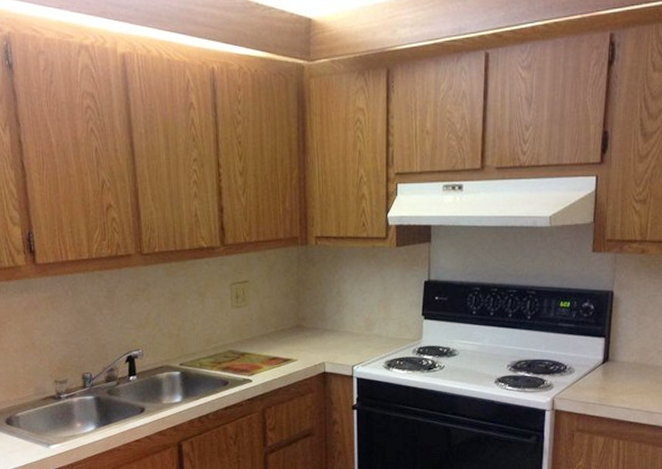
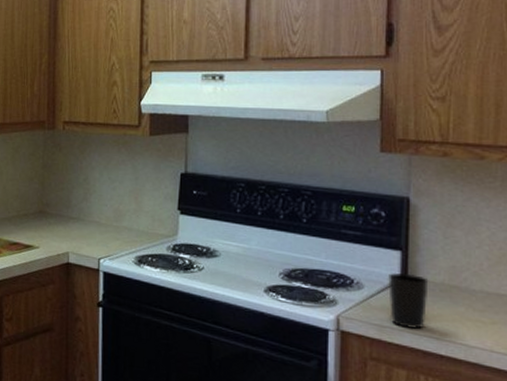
cup: none [593,356,625,403] -> present [387,272,429,330]

